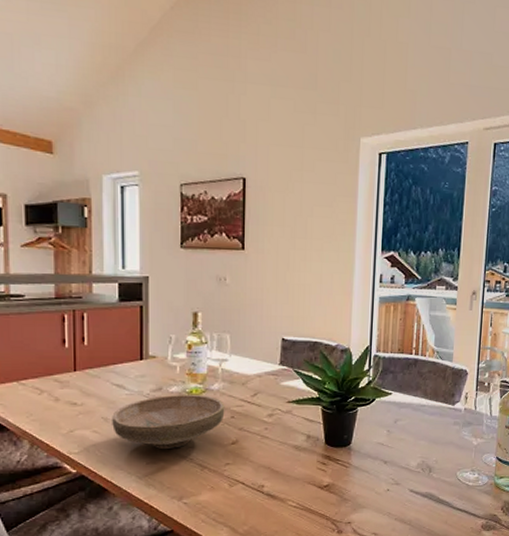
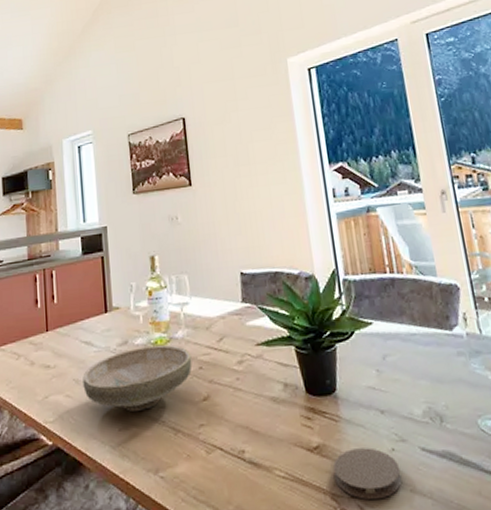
coaster: none [338,488,391,525] -> present [333,448,402,500]

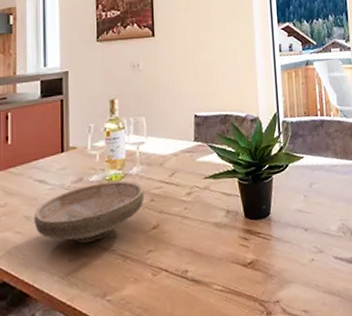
coaster: present [333,448,402,500] -> none [263,259,318,303]

